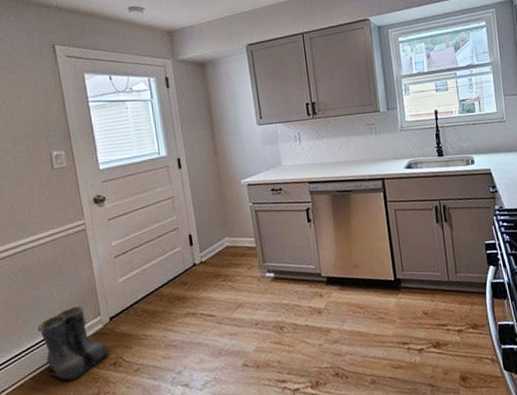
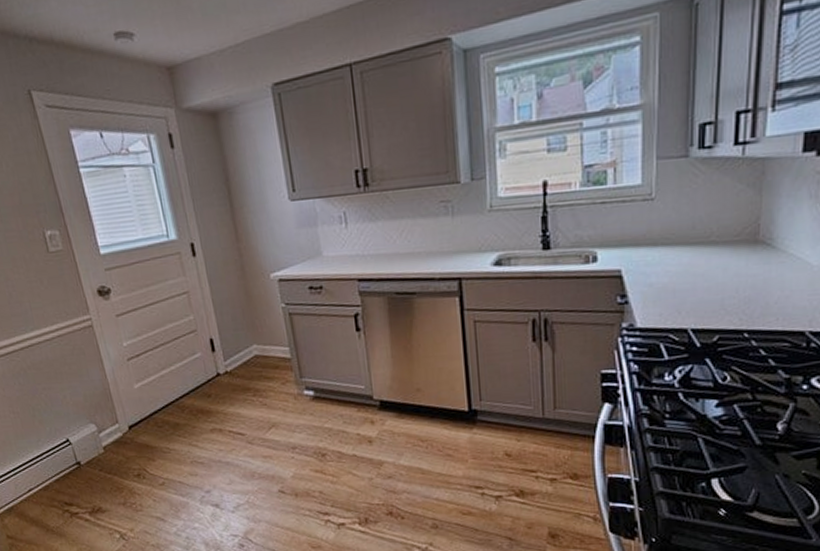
boots: present [37,305,111,381] -> none [55,410,133,487]

